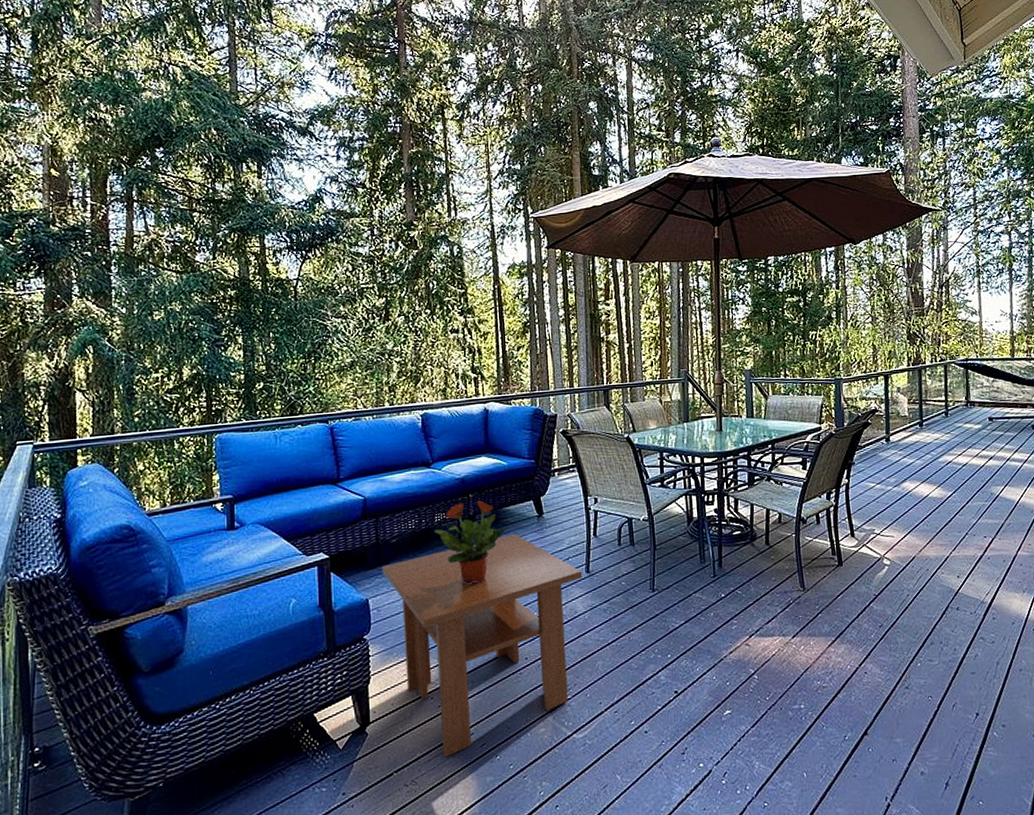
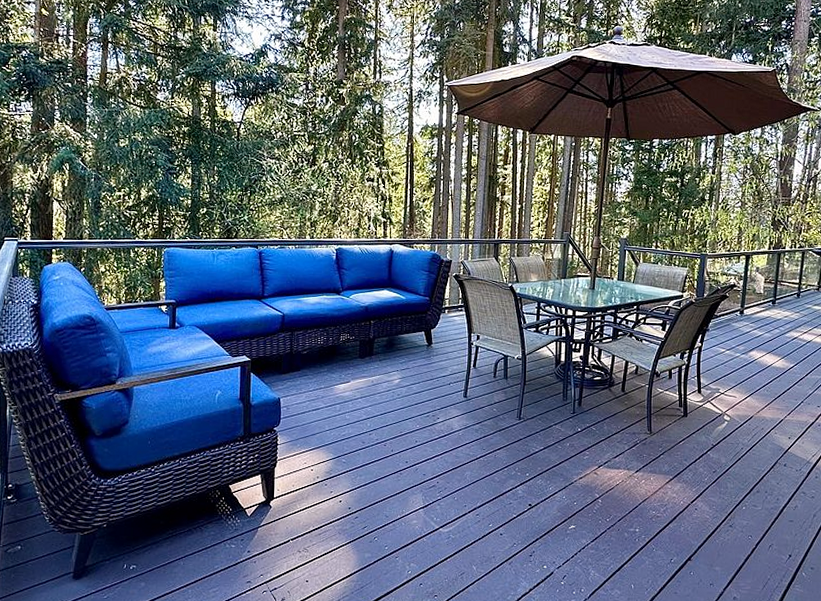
coffee table: present [382,533,583,757] -> none [293,357,461,533]
potted plant: present [434,500,508,585] -> none [338,326,401,396]

